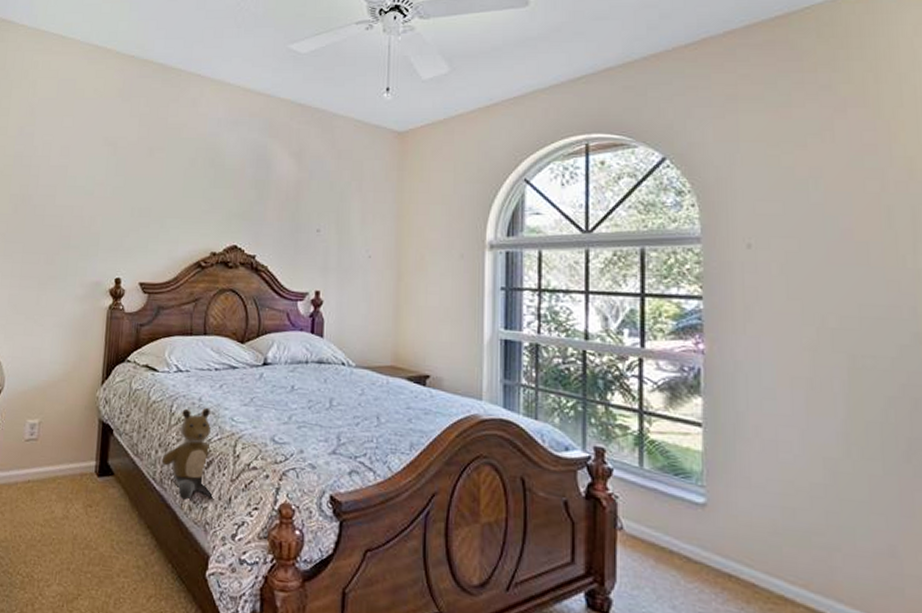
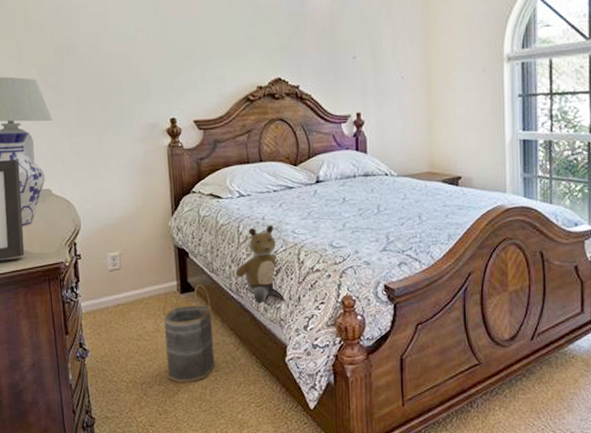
basket: none [68,465,130,587] -> present [162,284,216,382]

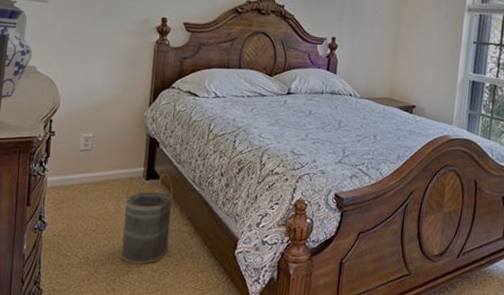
bear: present [235,224,285,304] -> none [200,126,244,199]

